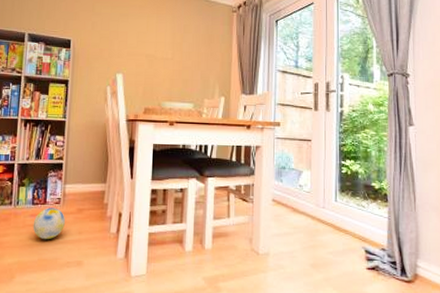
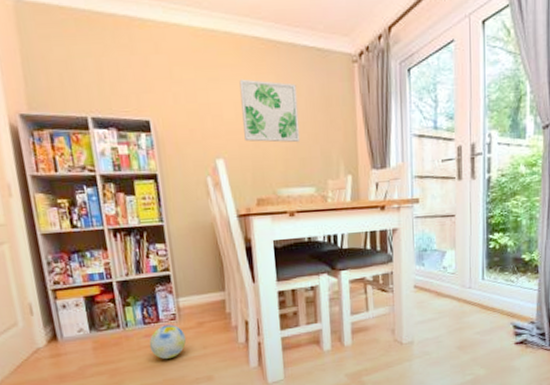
wall art: none [141,16,187,67] -> present [239,79,301,143]

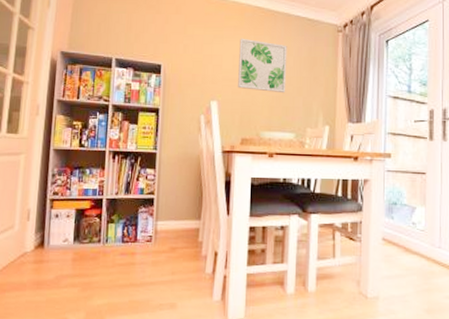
ball: present [149,324,187,360] -> none [123,246,158,281]

